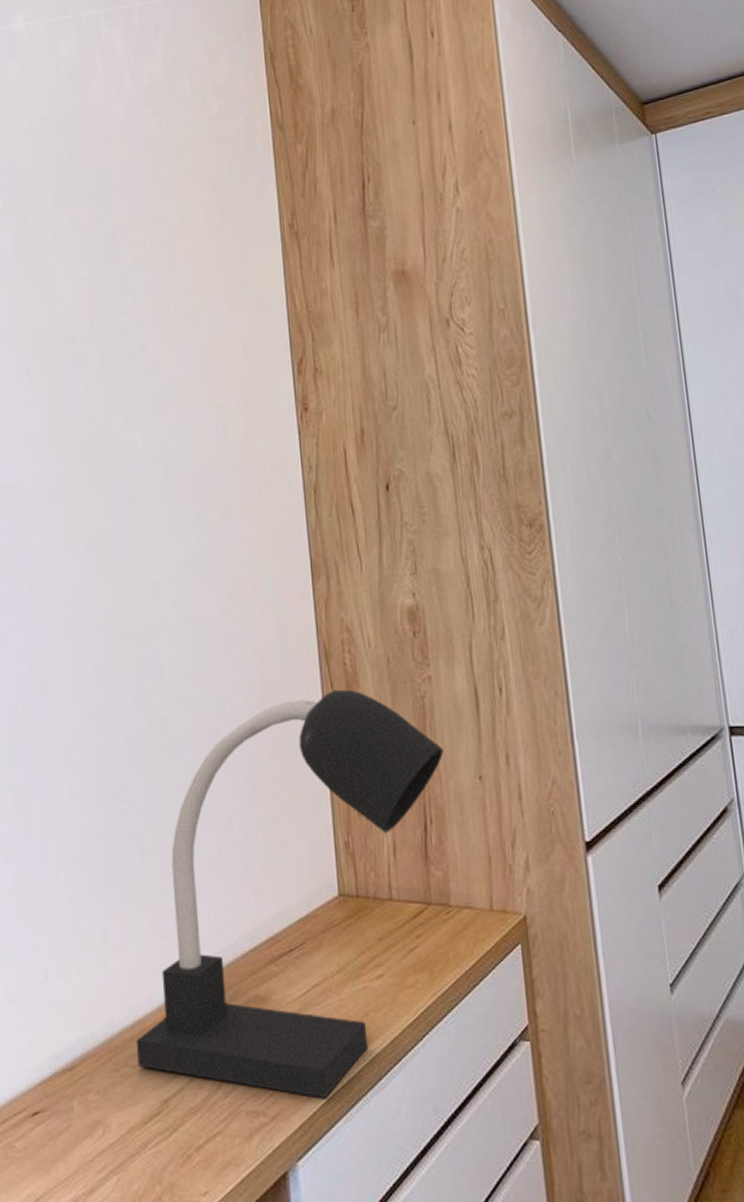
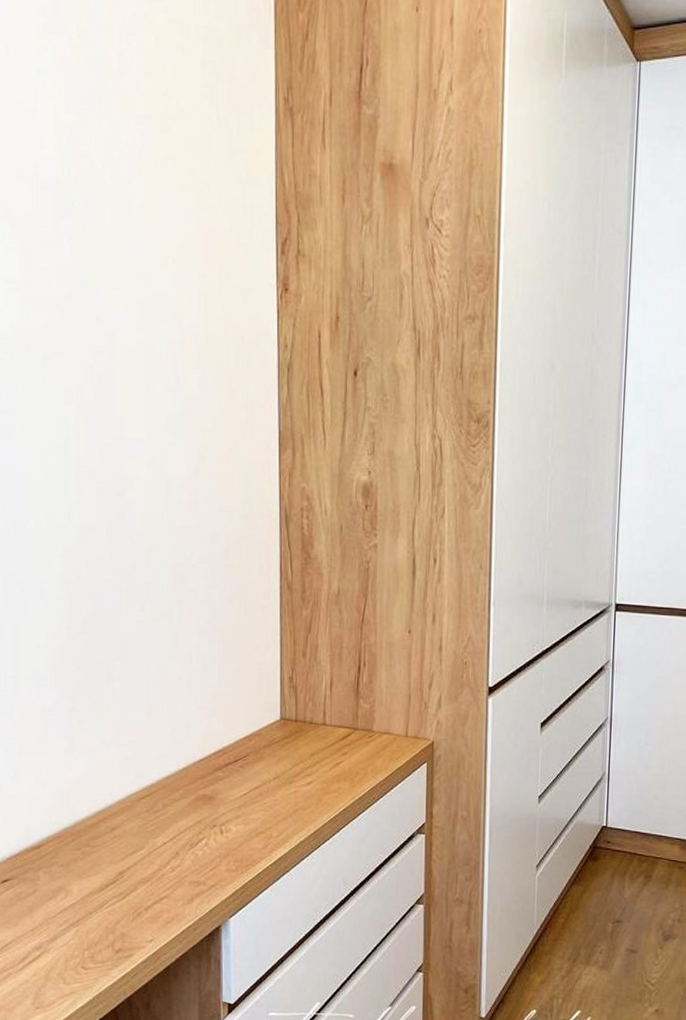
desk lamp: present [136,689,444,1098] -> none [96,549,381,872]

